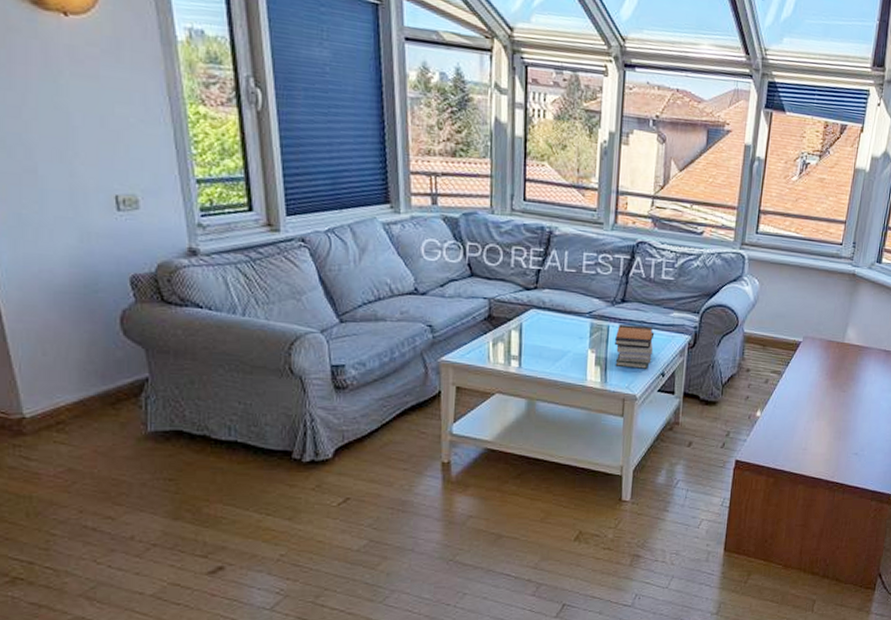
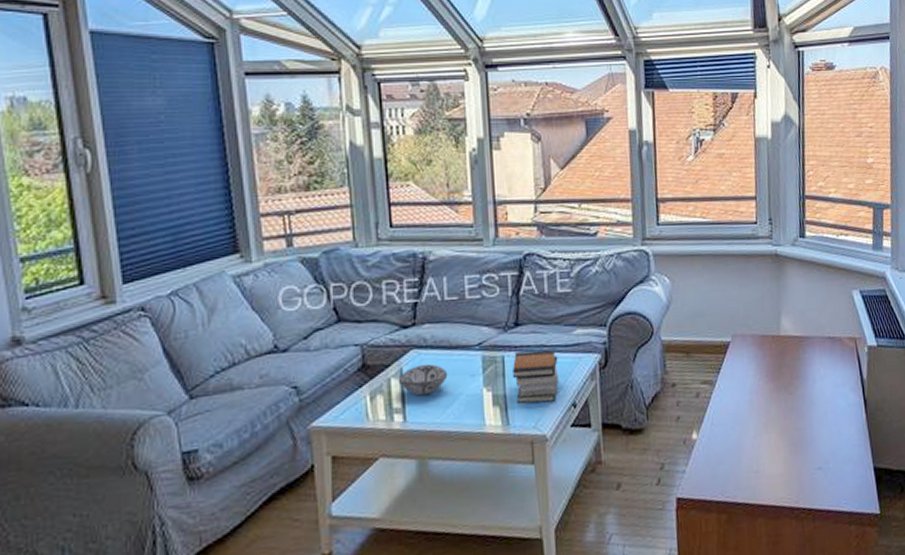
decorative bowl: none [517,322,560,349] -> present [398,363,448,396]

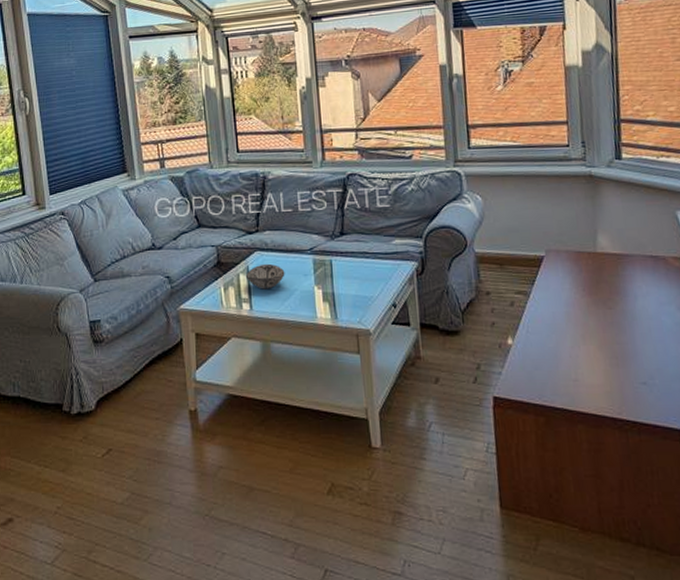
book stack: present [511,350,560,404] -> none [338,256,381,302]

